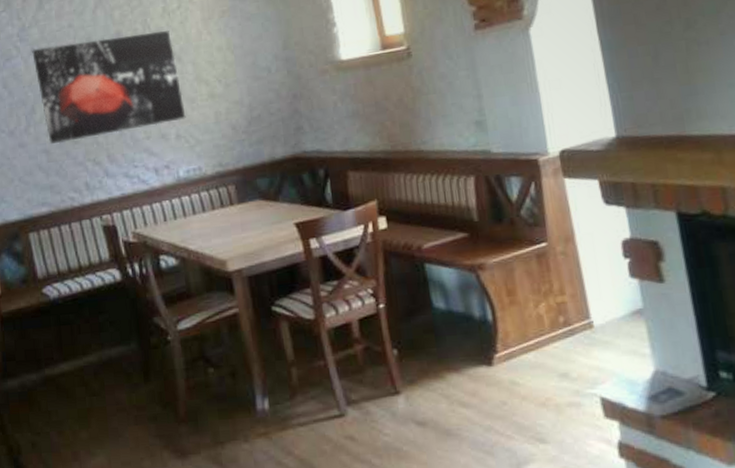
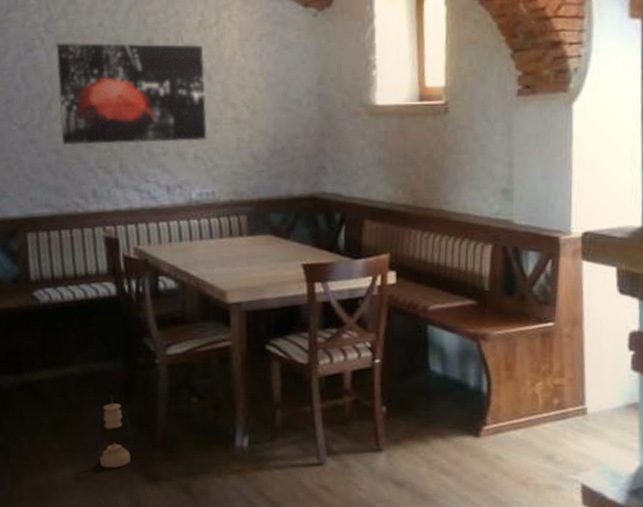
lantern: none [120,378,159,450] -> present [94,395,134,469]

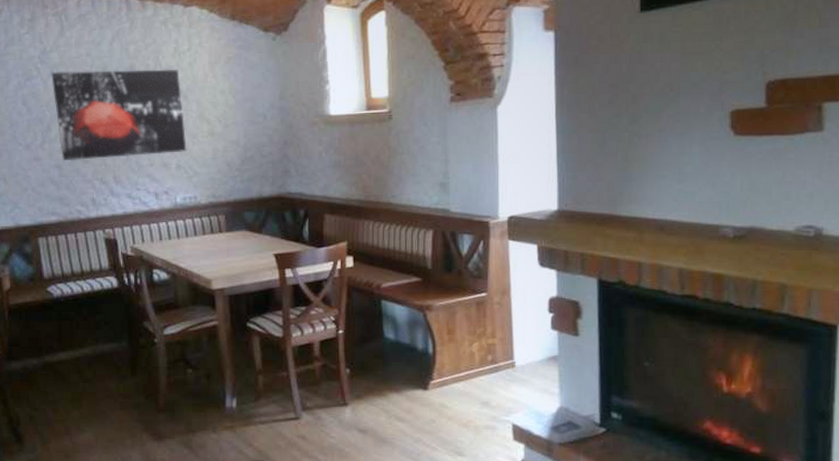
lantern: present [94,395,134,469] -> none [108,370,141,430]

